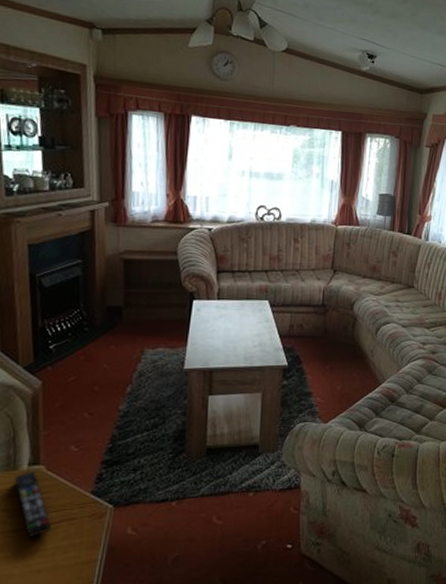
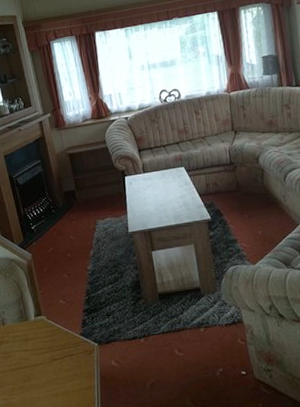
remote control: present [13,471,52,539] -> none [27,320,59,371]

